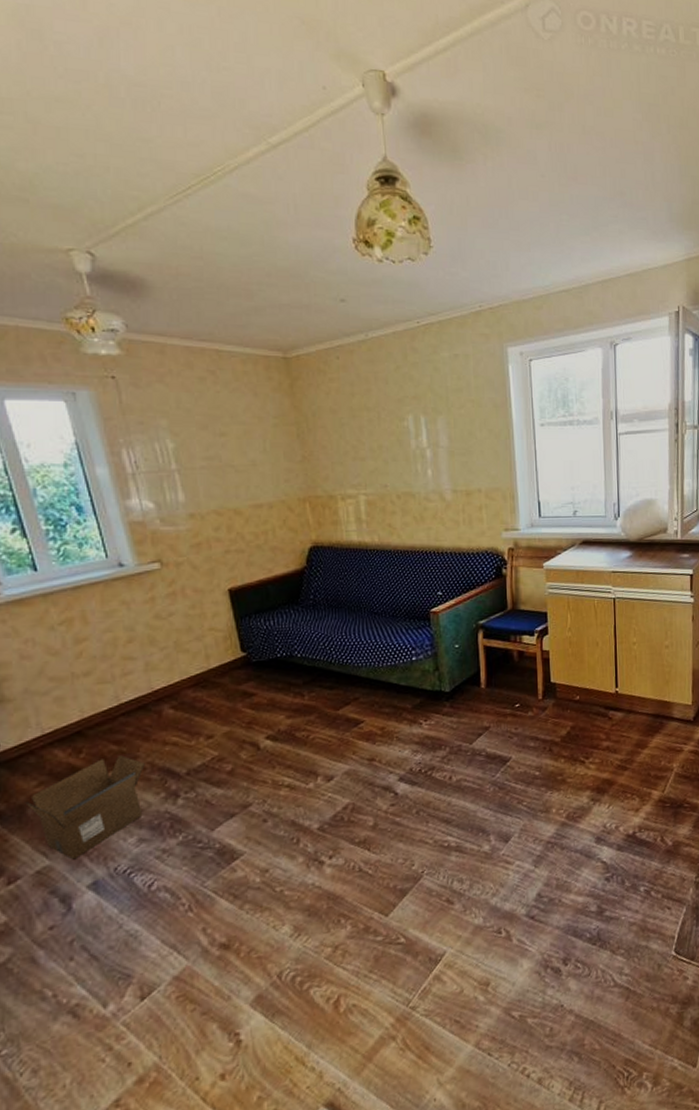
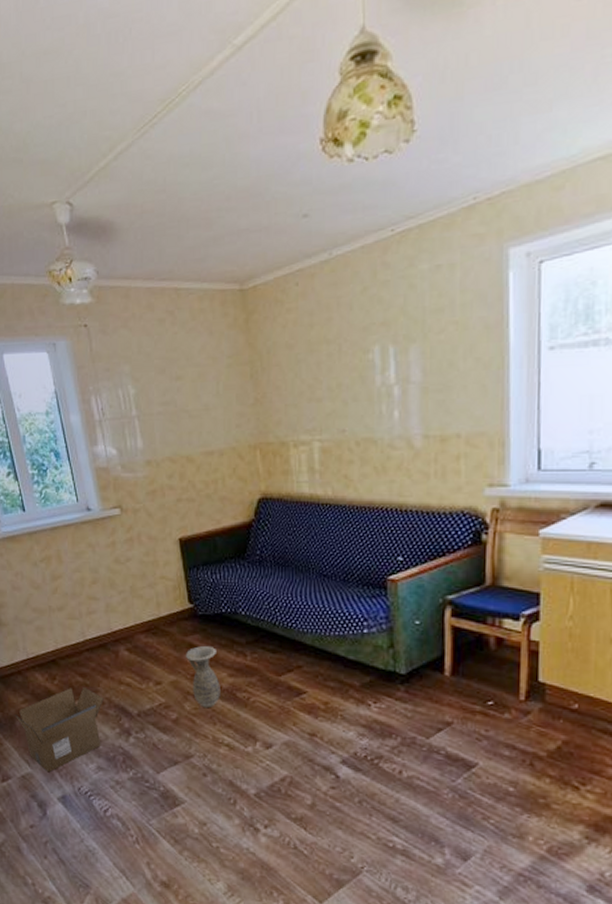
ceramic jug: none [240,691,279,753] -> present [186,645,220,708]

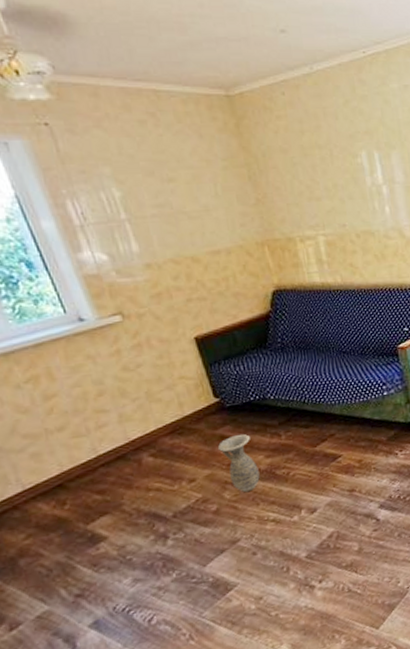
cardboard box: present [14,687,104,773] -> none [16,504,135,603]

